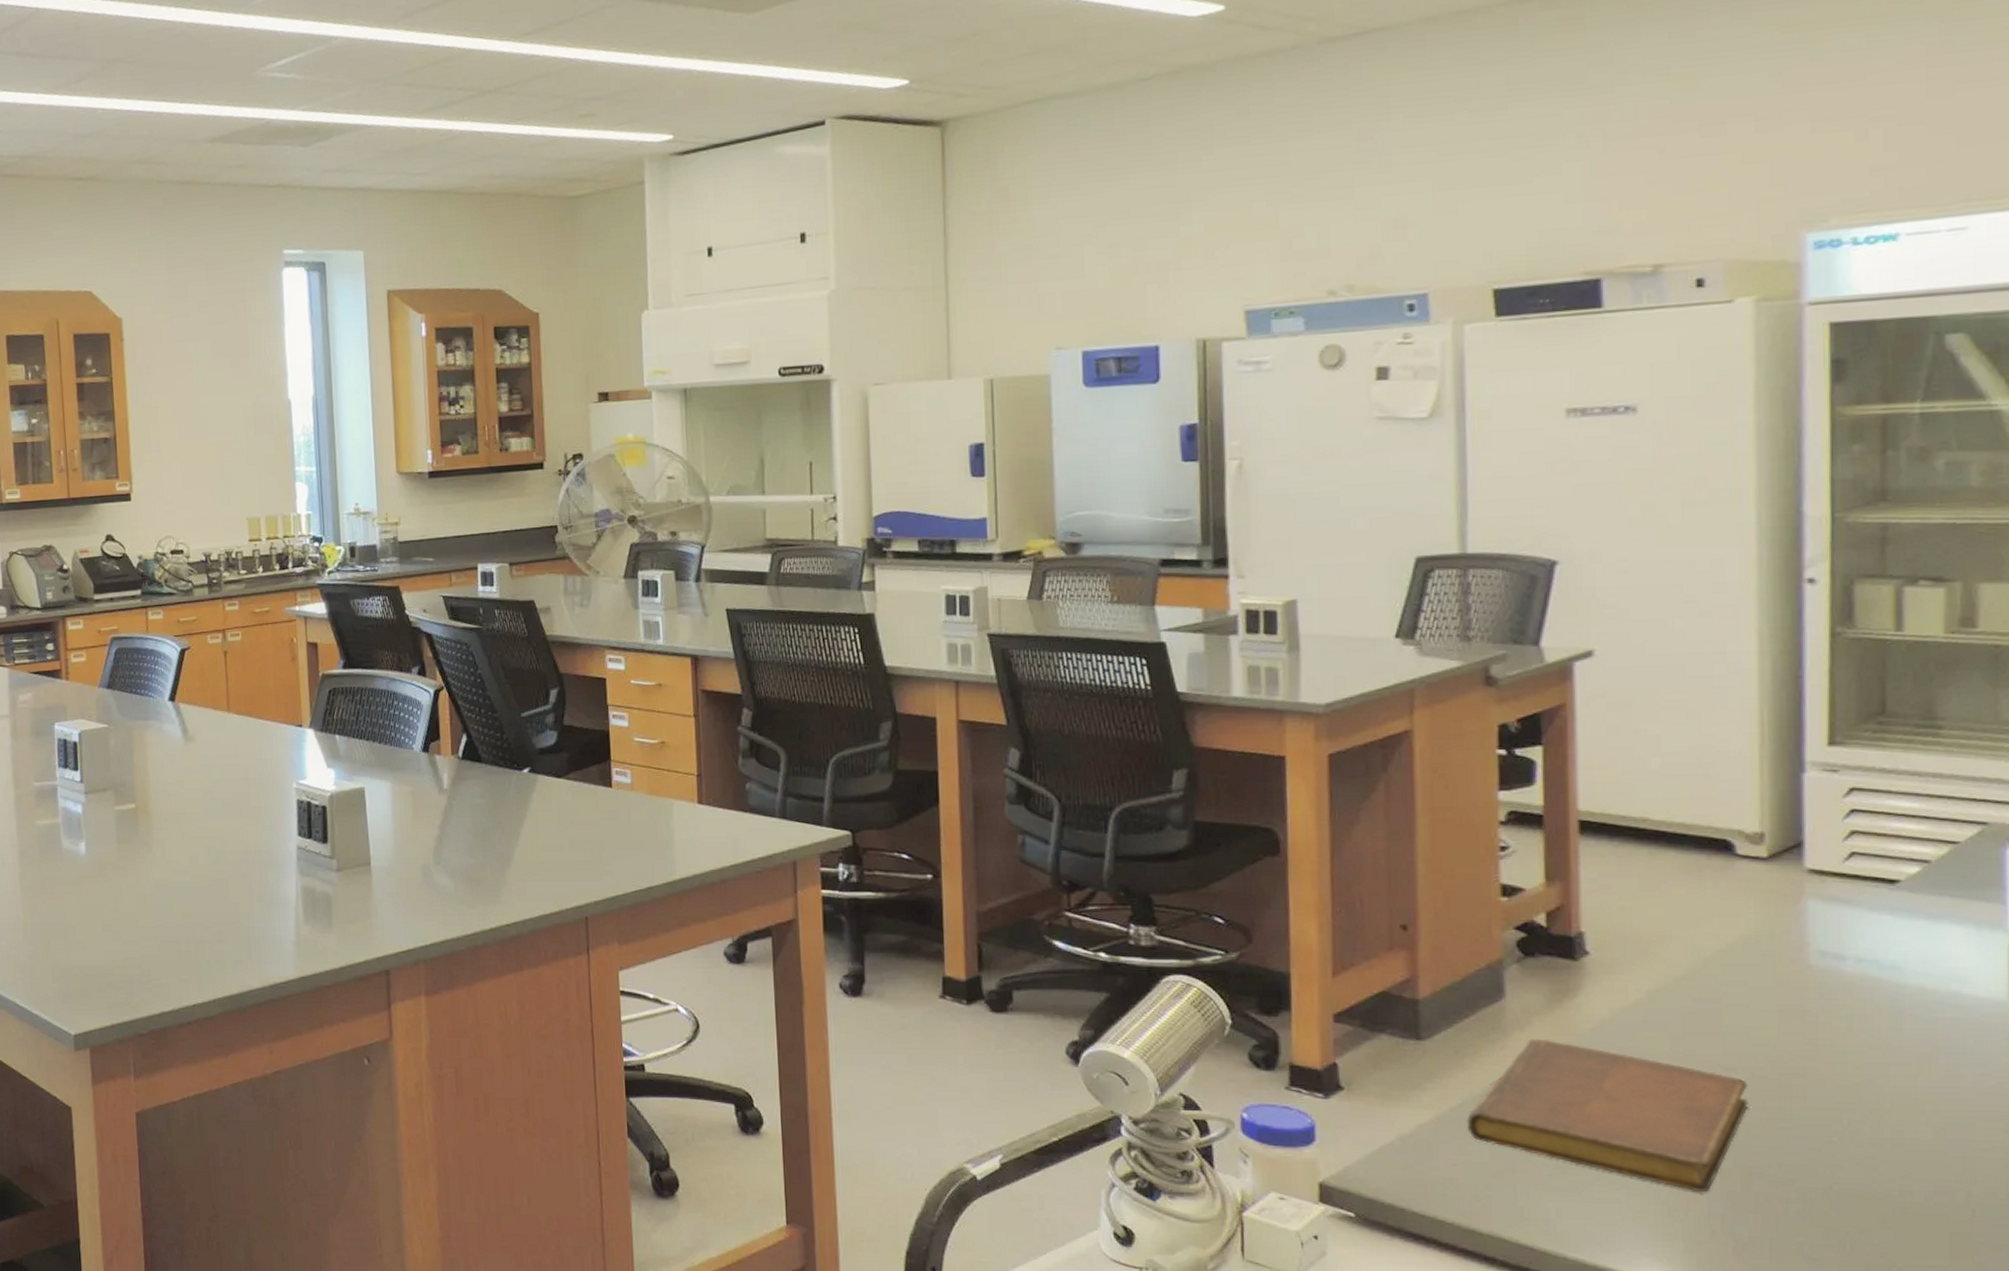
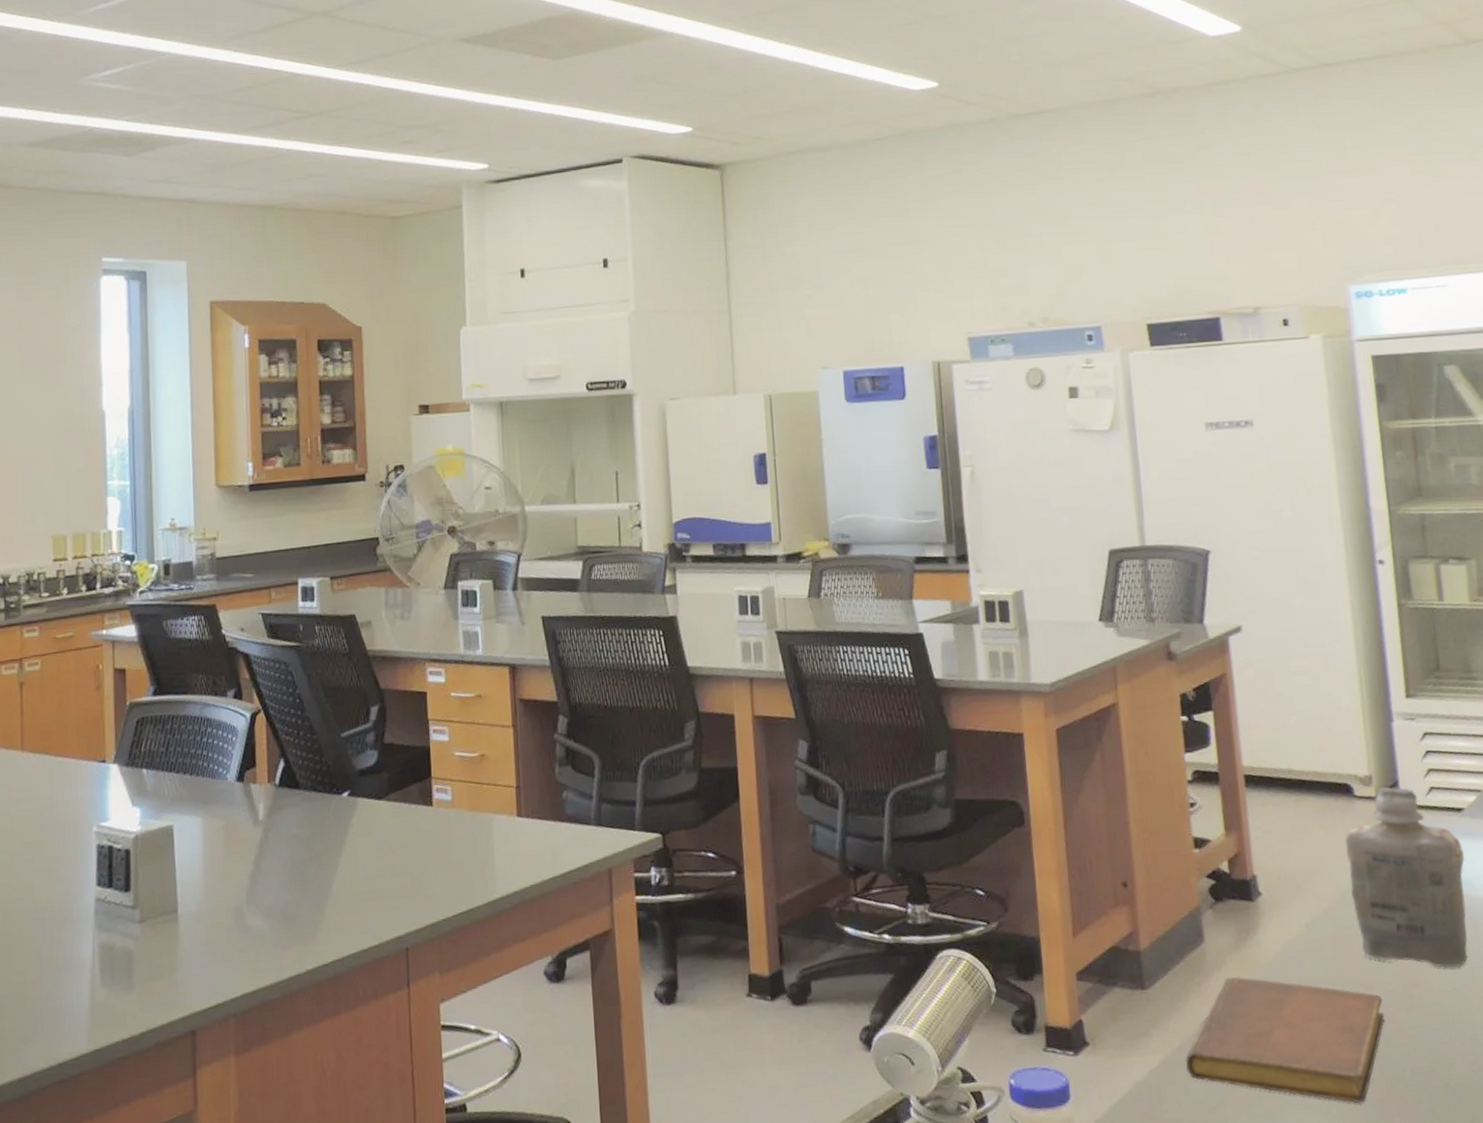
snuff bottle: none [1716,847,1893,1061] -> present [1345,786,1468,969]

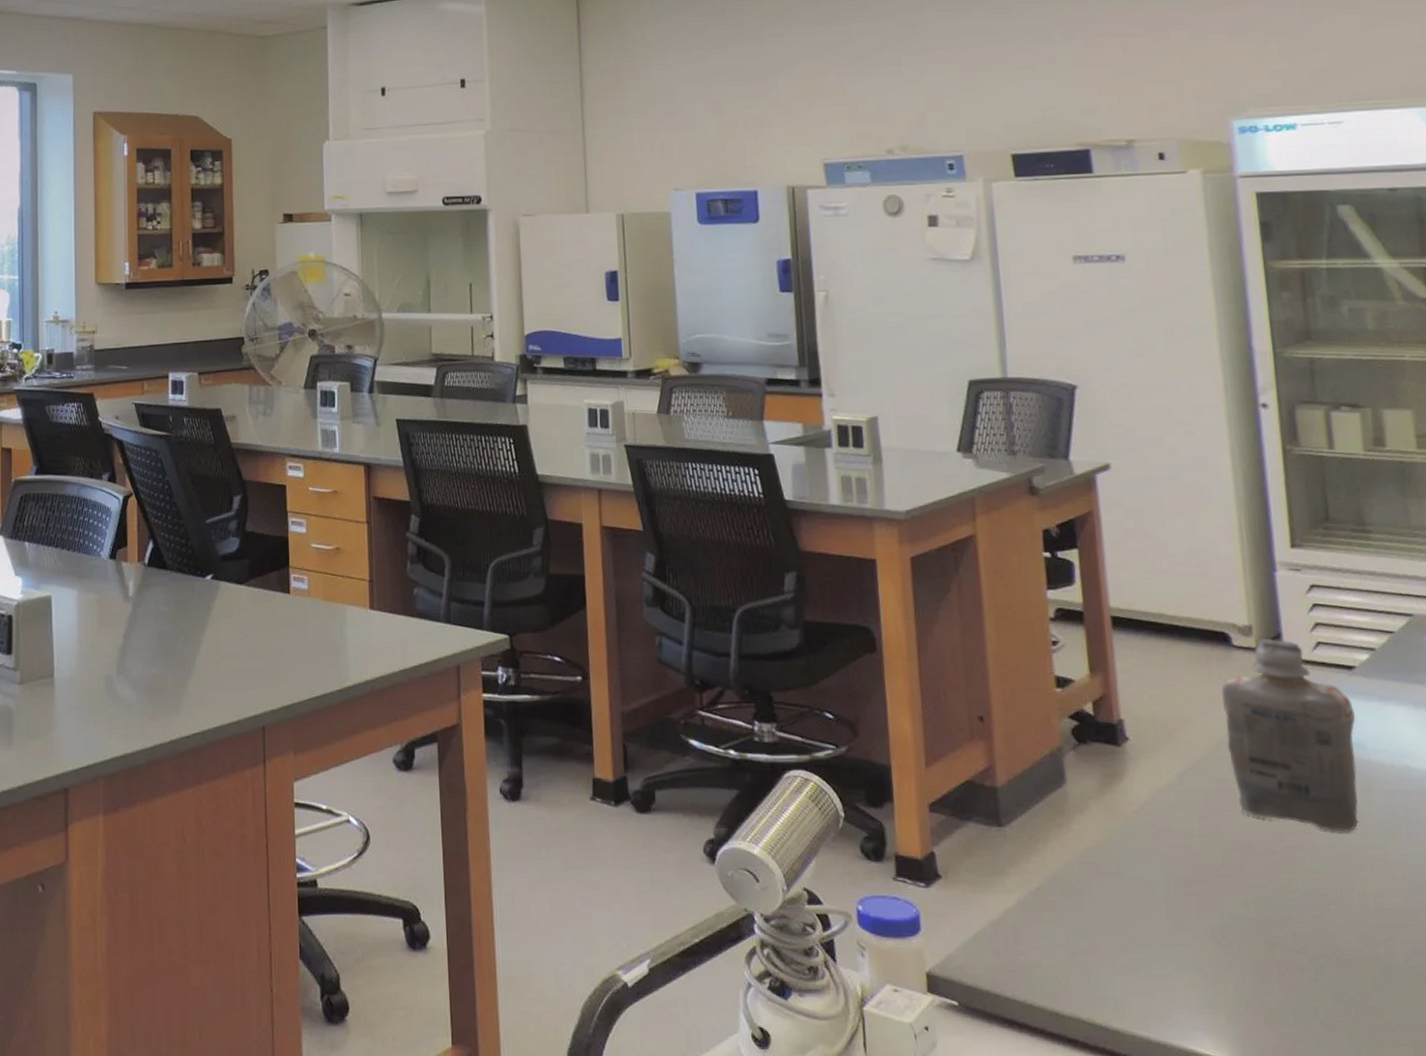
notebook: present [1185,976,1385,1104] -> none [1044,821,1264,964]

